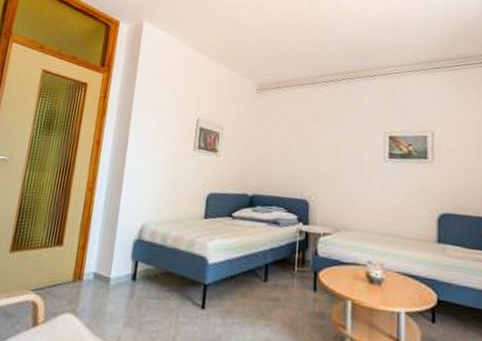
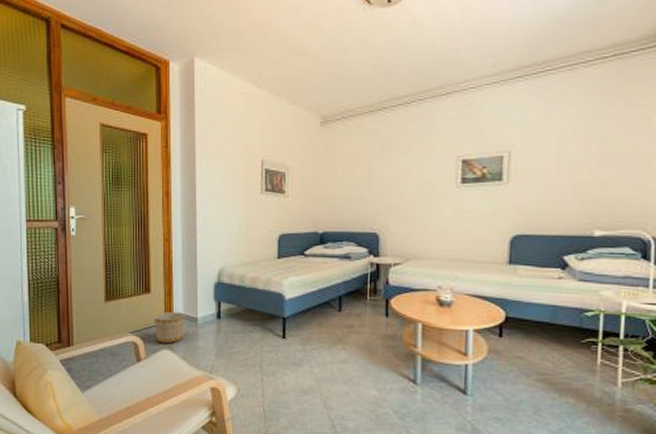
planter: none [60,268,98,307] -> present [154,311,186,344]

